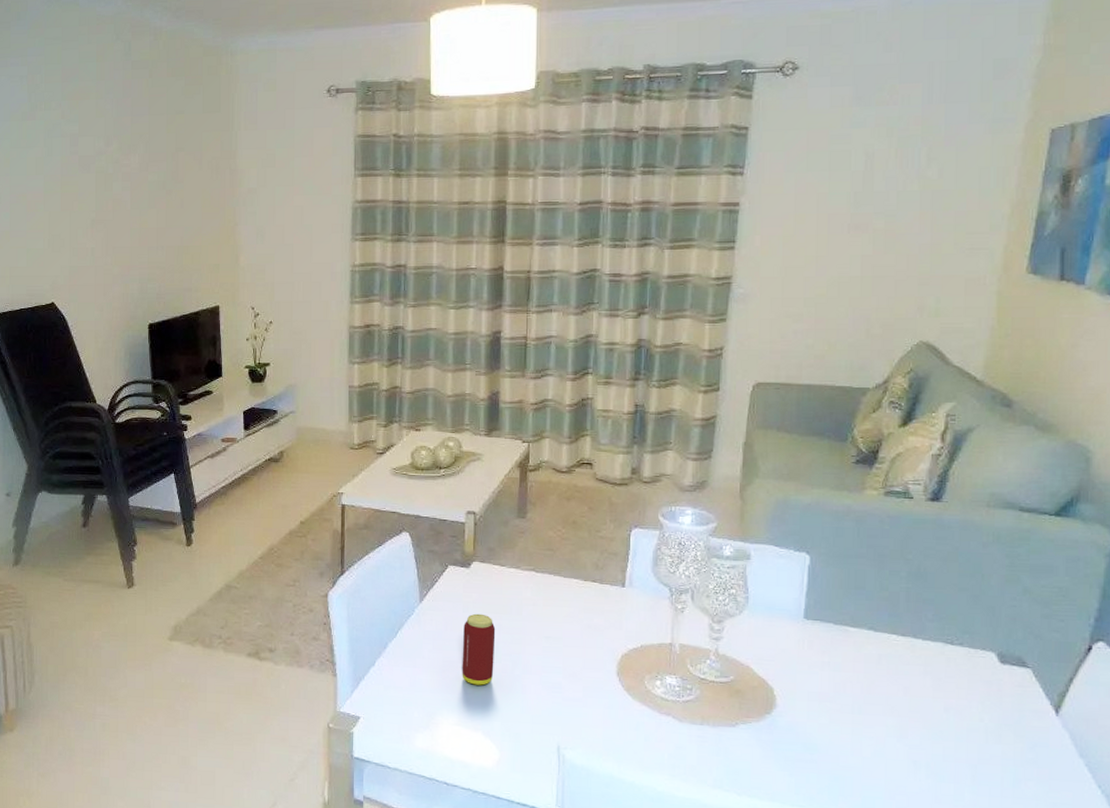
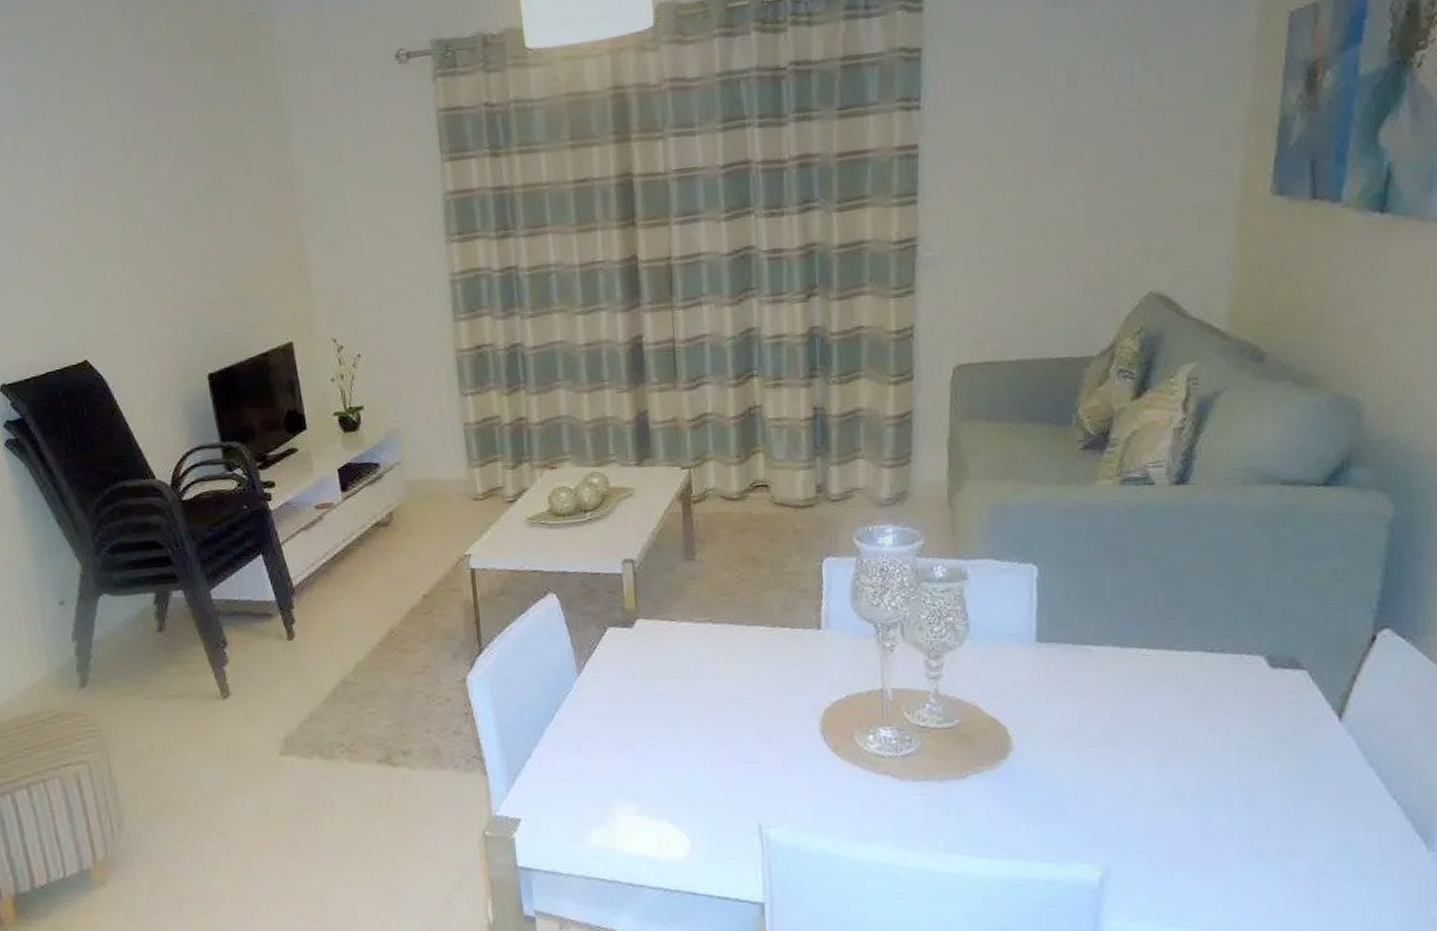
beverage can: present [462,613,496,686] -> none [633,680,675,766]

